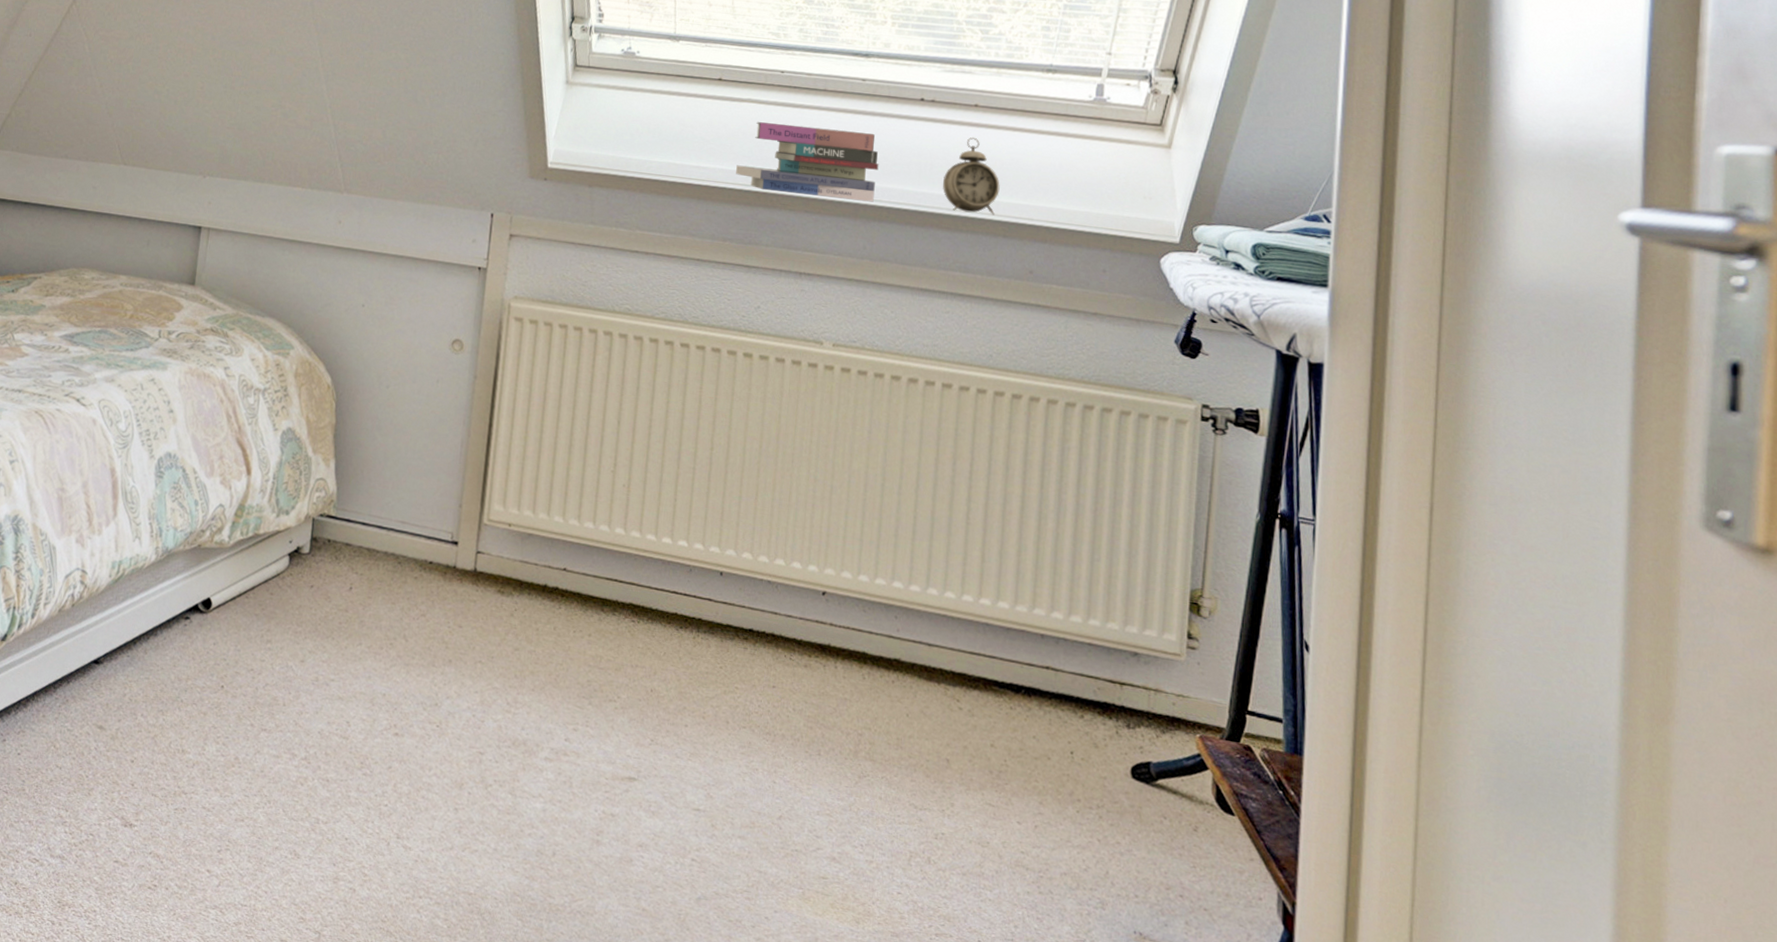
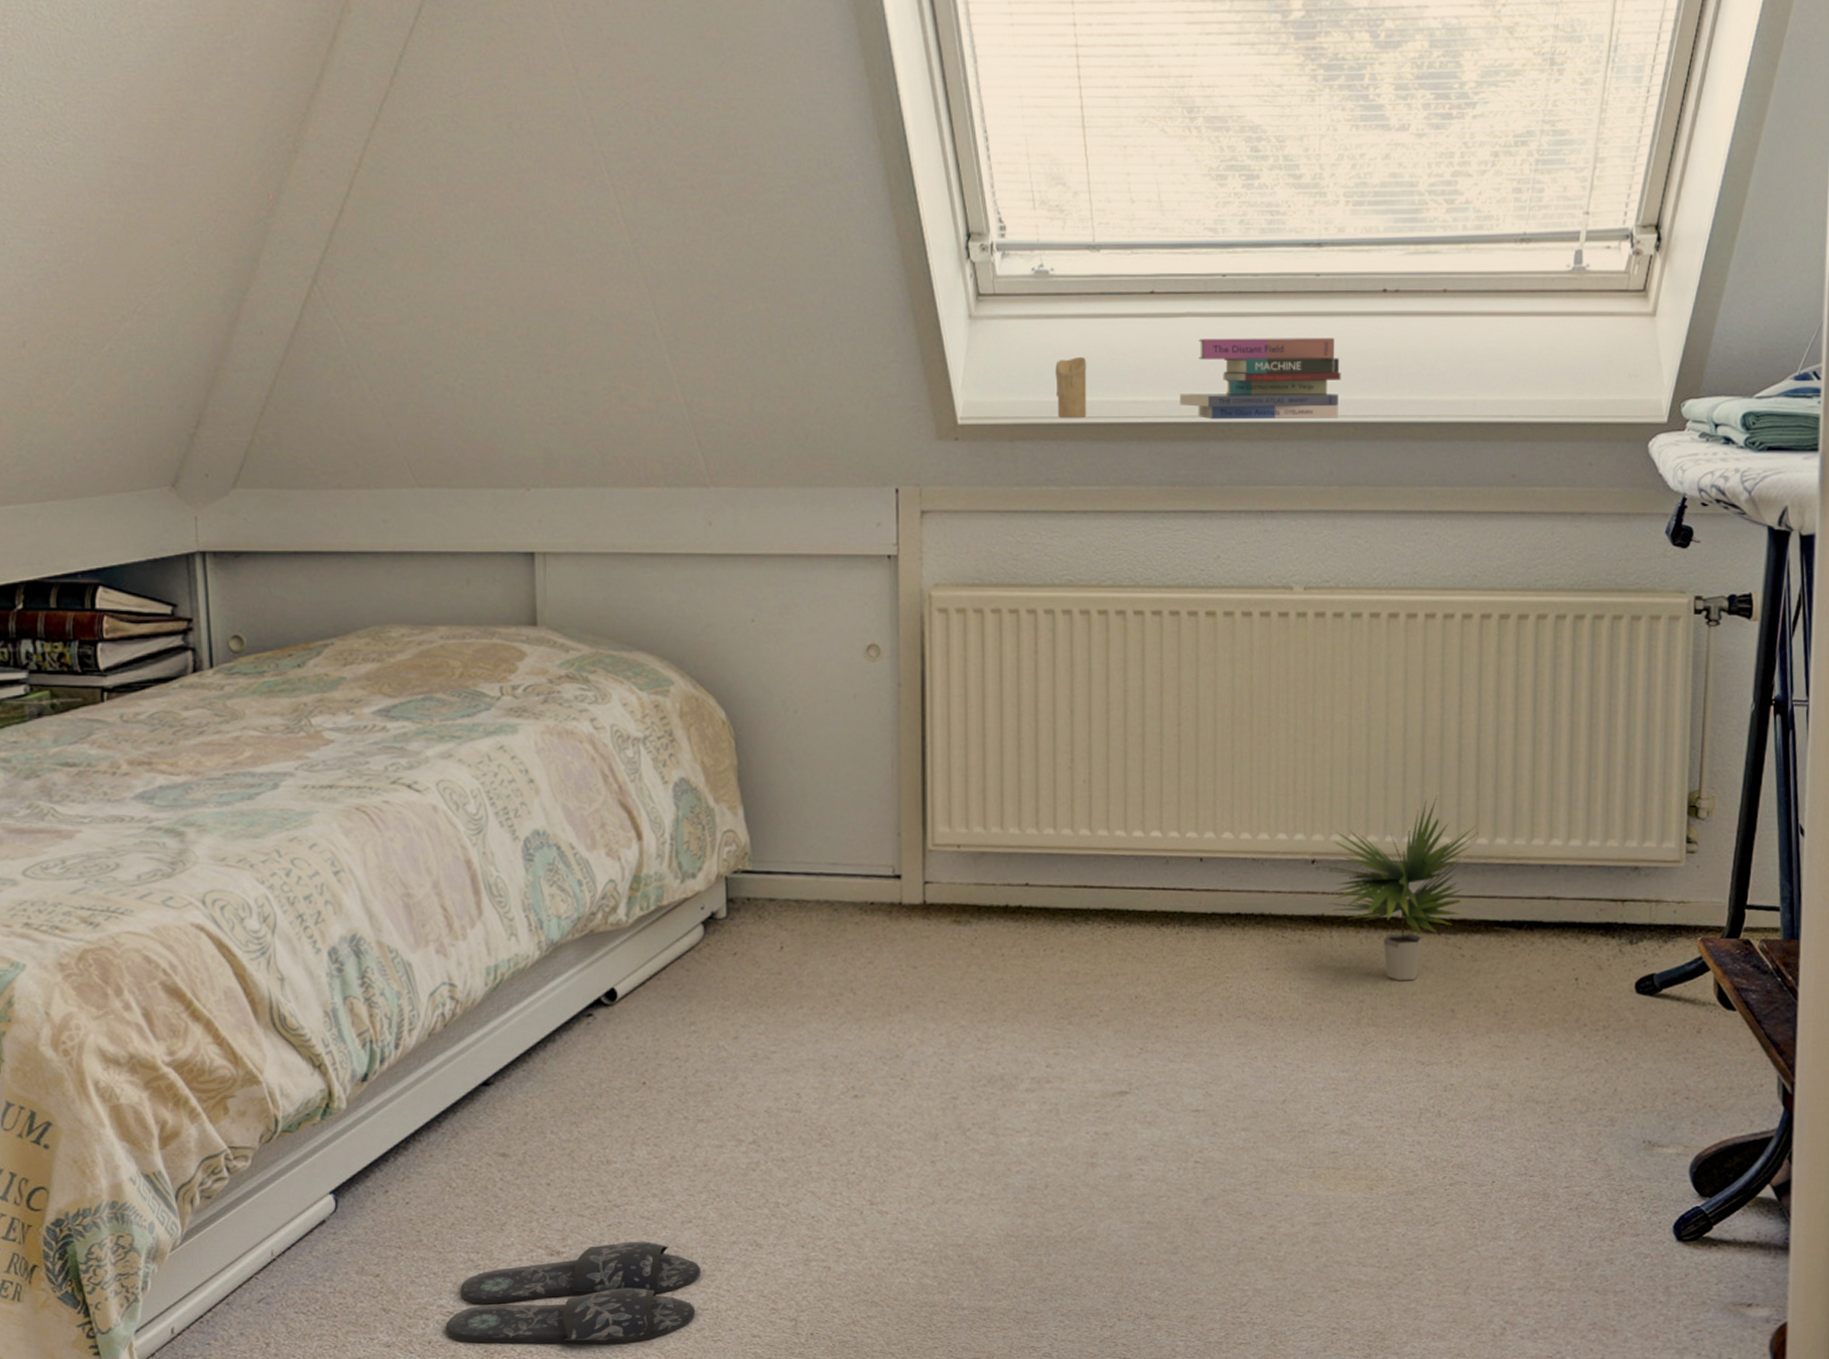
slippers: none [30,824,245,923] -> present [445,1241,700,1345]
candle: none [631,124,660,176] -> present [1055,356,1087,419]
plant: none [828,551,983,724] -> present [1318,795,1479,981]
alarm clock: present [943,137,1000,216] -> none [1413,328,1476,417]

